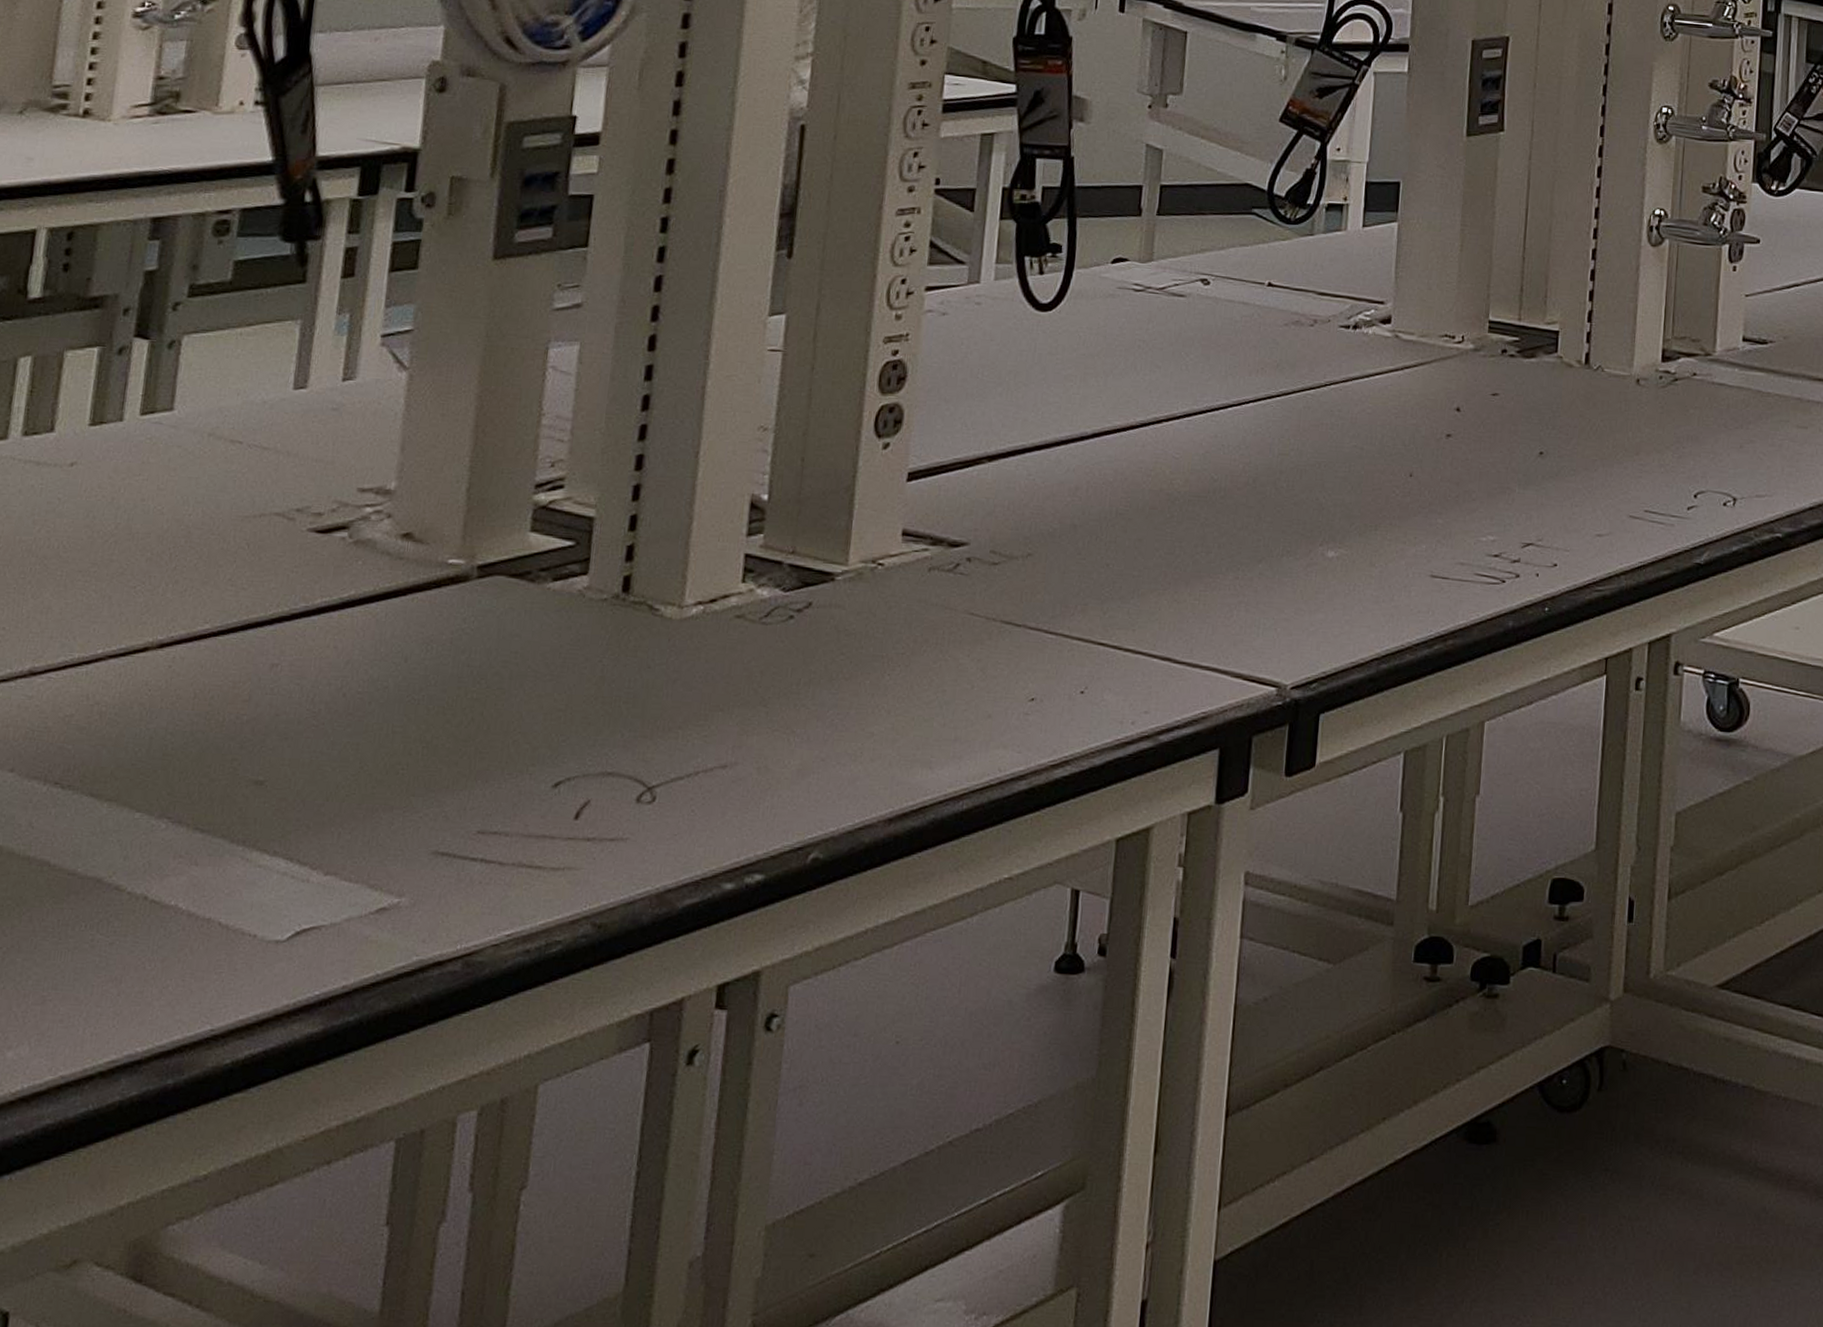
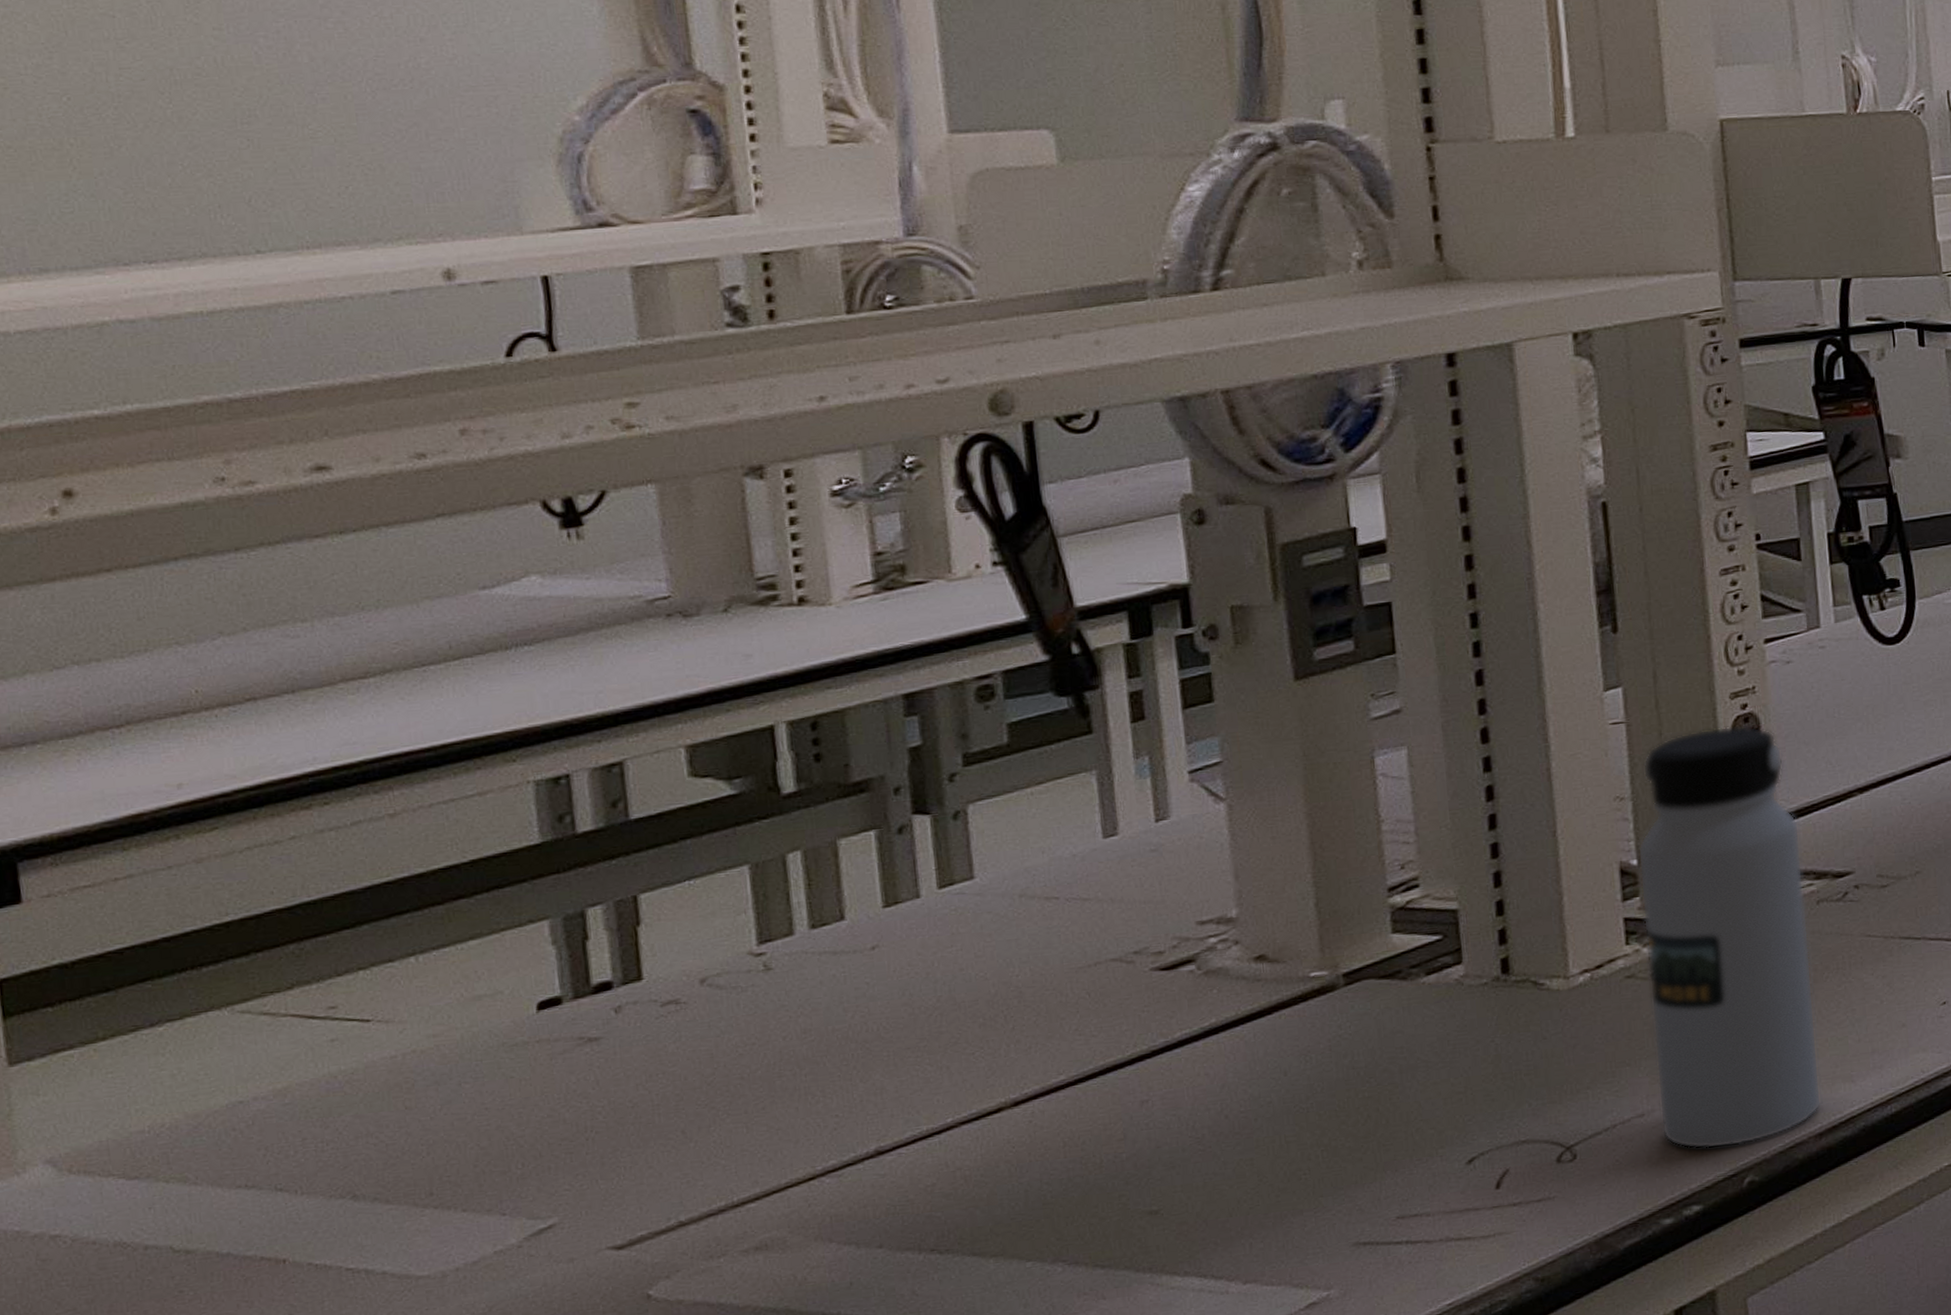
water bottle: none [740,370,926,817] -> present [1637,725,1822,1149]

